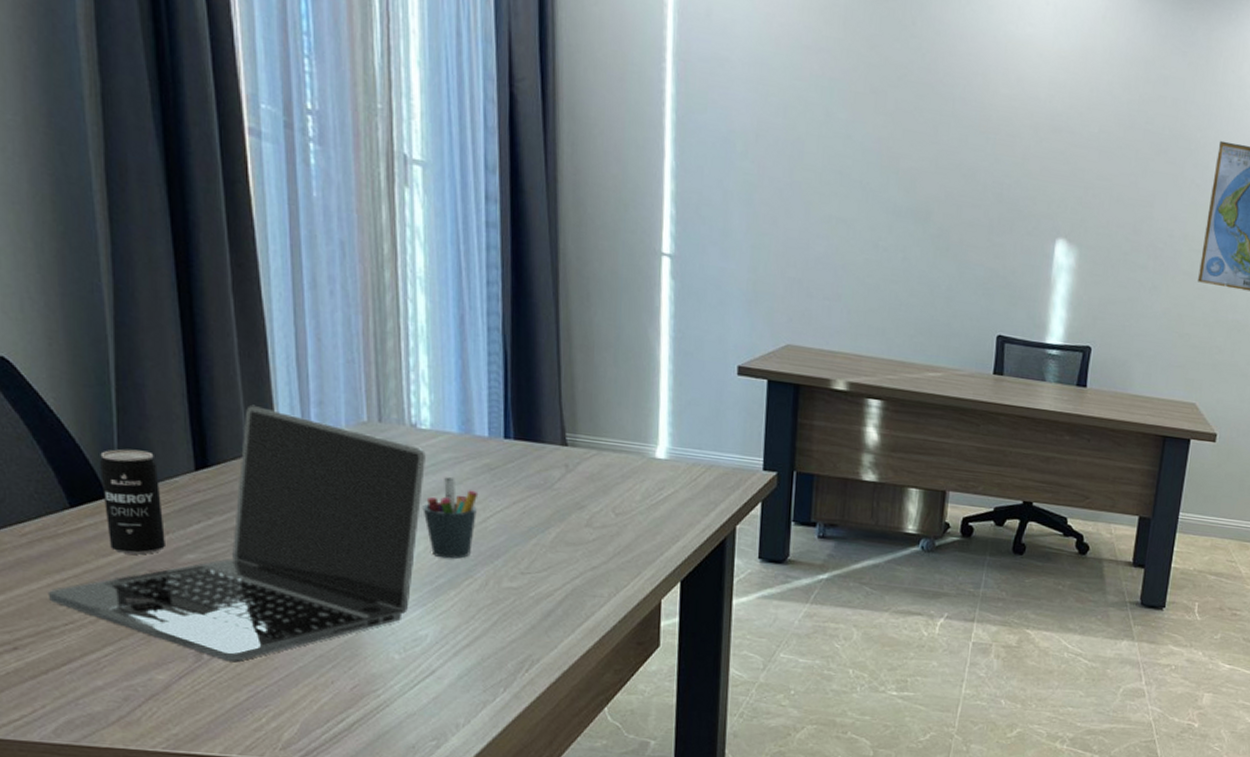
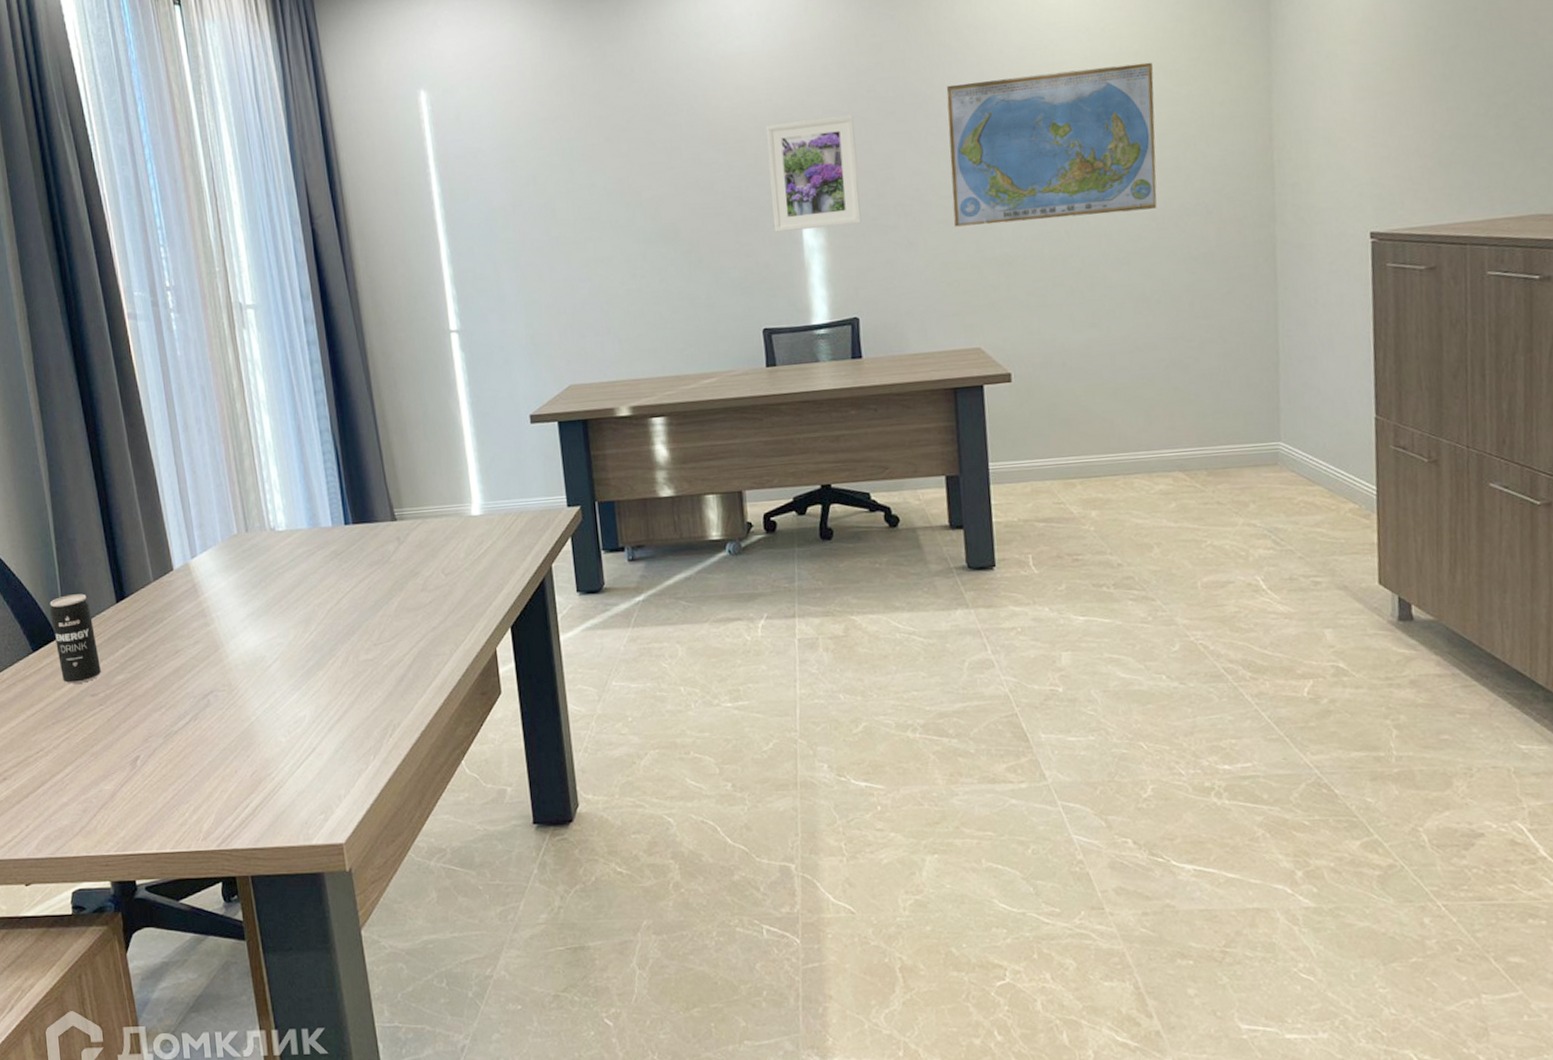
laptop: present [47,406,426,661] -> none [23,539,288,765]
pen holder: present [423,477,479,559] -> none [288,569,332,643]
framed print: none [1027,127,1127,255] -> present [765,115,862,232]

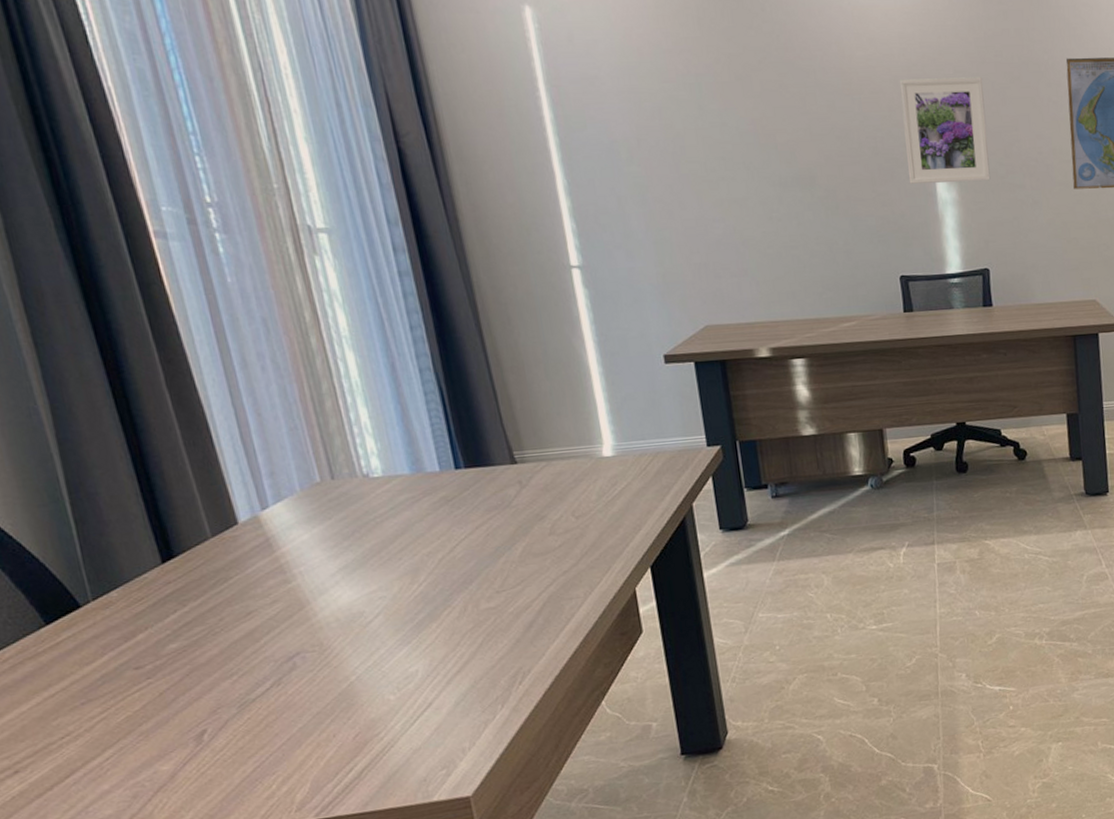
beverage can: present [50,594,101,684] -> none [66,555,147,658]

